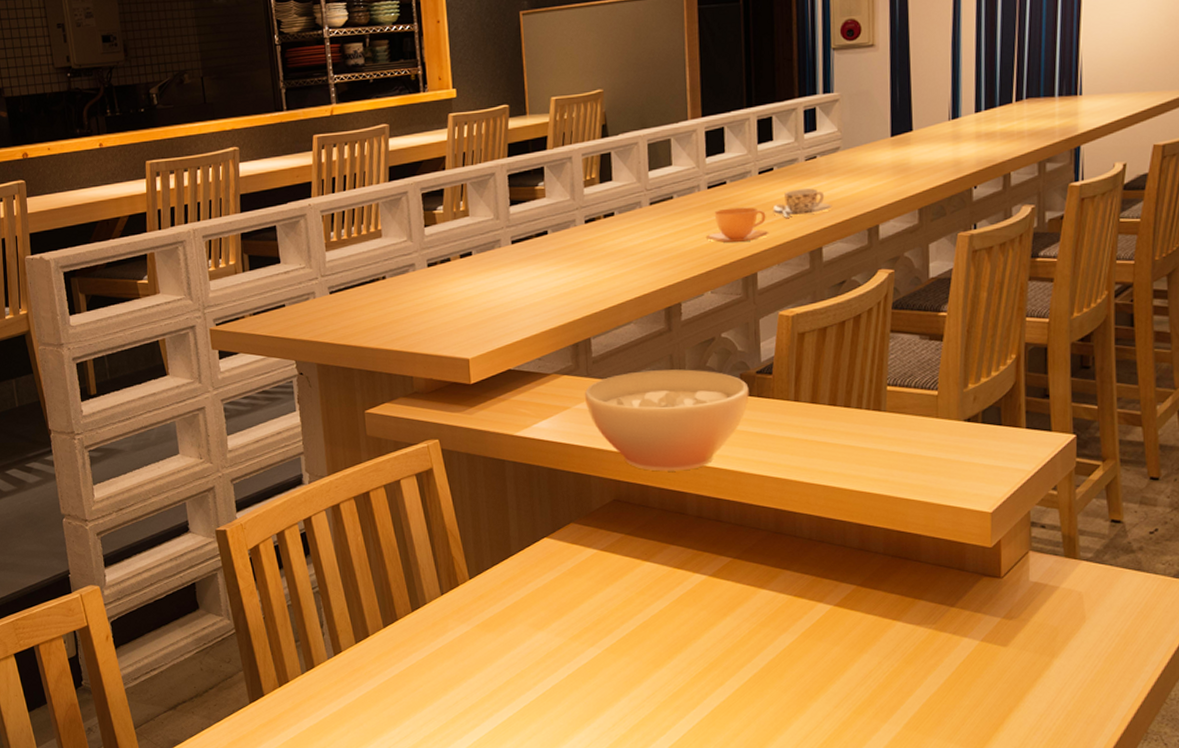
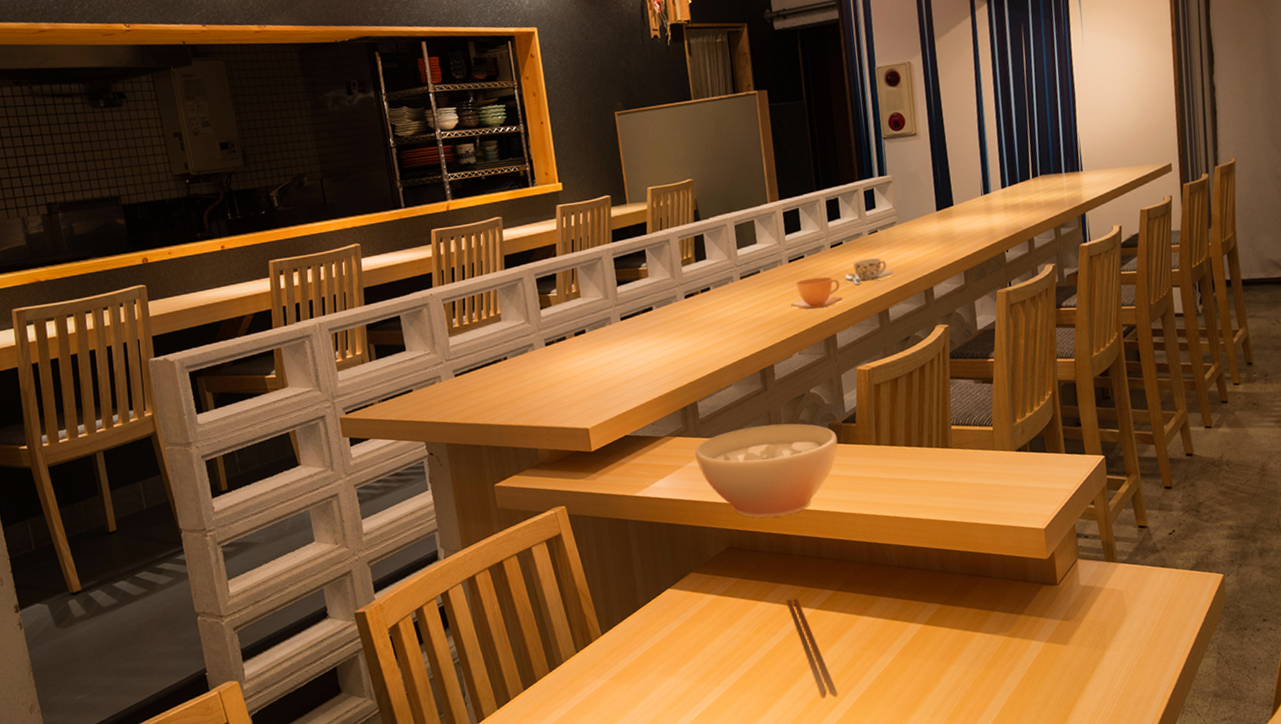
chopsticks: none [676,562,728,674] -> present [786,598,838,699]

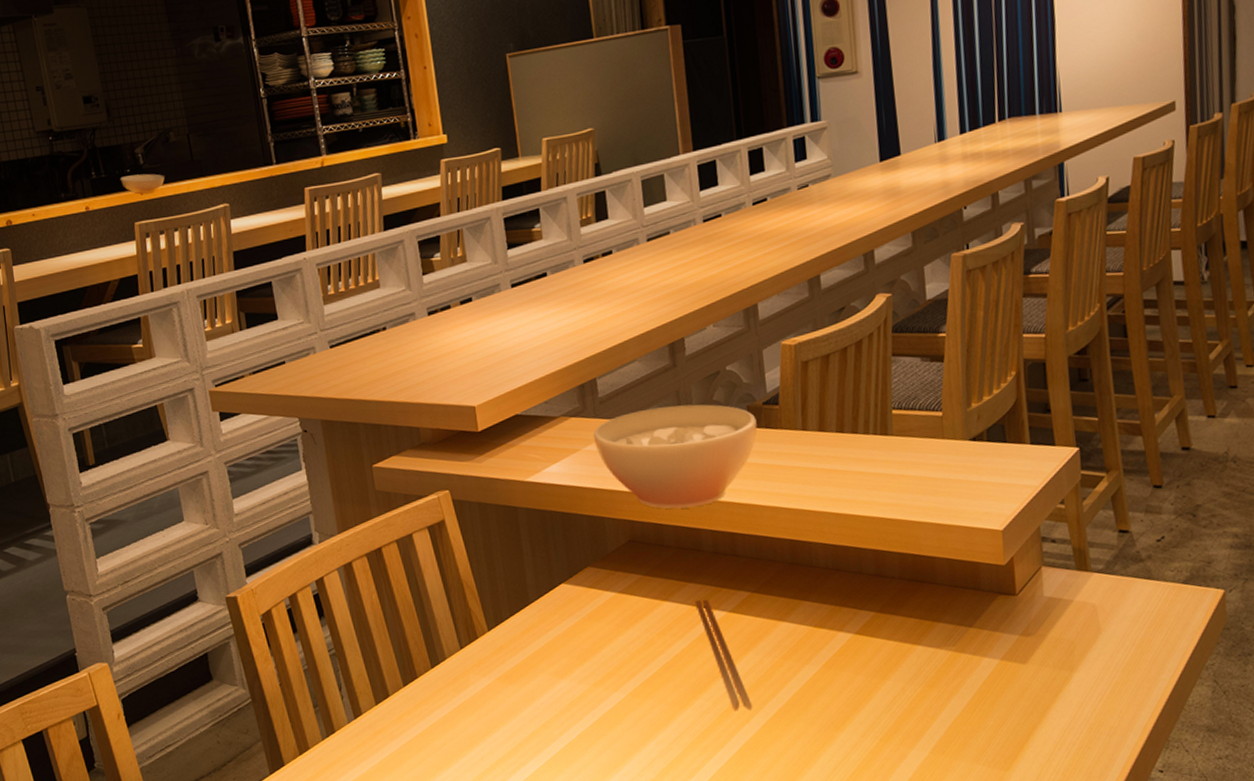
bowl: none [255,215,299,235] -> present [120,173,165,195]
teacup: present [790,276,844,309] -> none [704,238,767,276]
teacup: present [845,258,894,285] -> none [769,216,827,248]

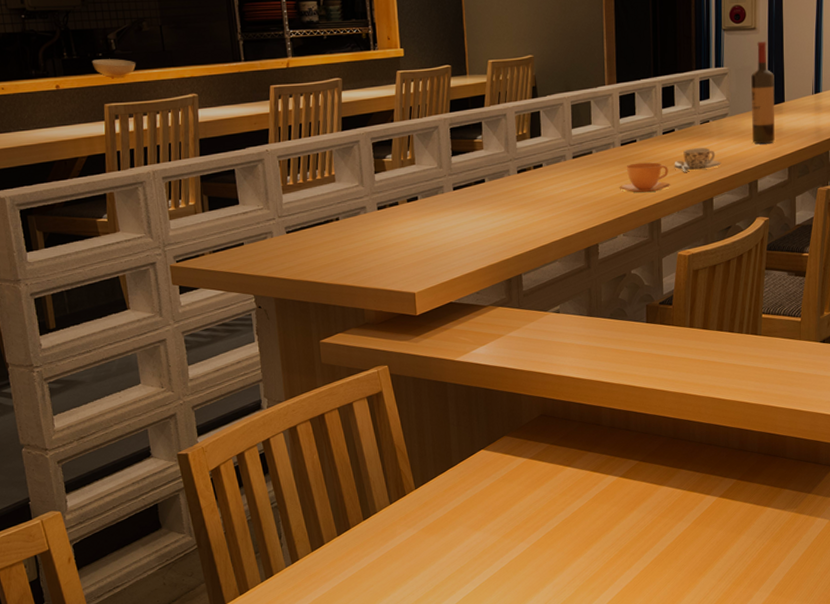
soup bowl: present [593,404,757,509] -> none [516,301,653,390]
chopsticks: present [695,599,753,711] -> none [593,466,634,559]
teacup: none [704,238,767,276] -> present [619,162,671,193]
teacup: none [769,216,827,248] -> present [674,148,721,172]
wine bottle: none [856,85,892,207] -> present [751,41,775,144]

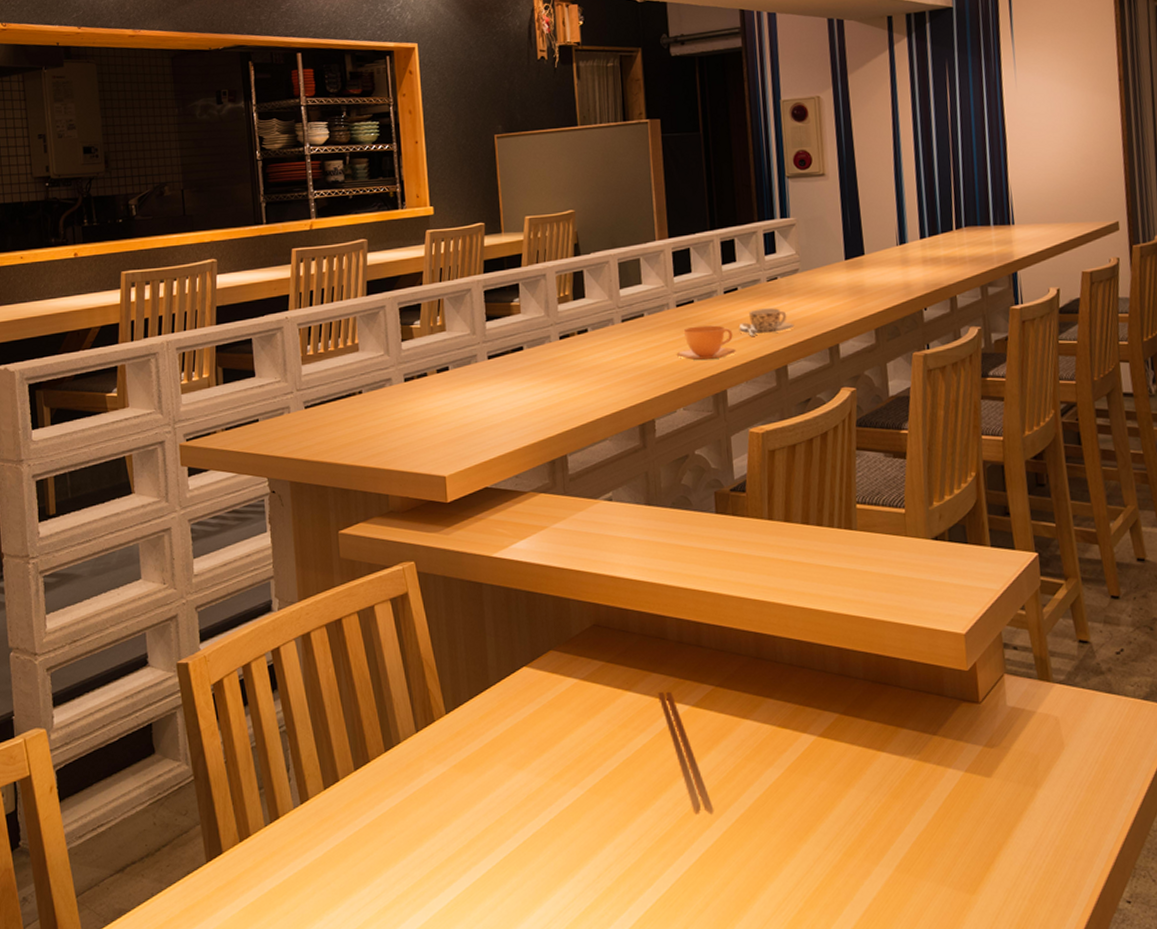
bowl: present [91,59,137,78] -> none [111,225,156,244]
chopsticks: none [593,466,634,559] -> present [658,691,714,815]
wine bottle: present [751,41,775,144] -> none [823,188,856,303]

